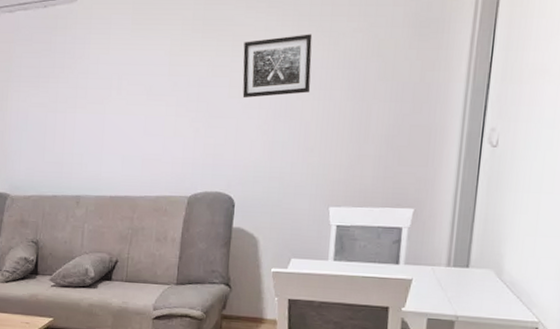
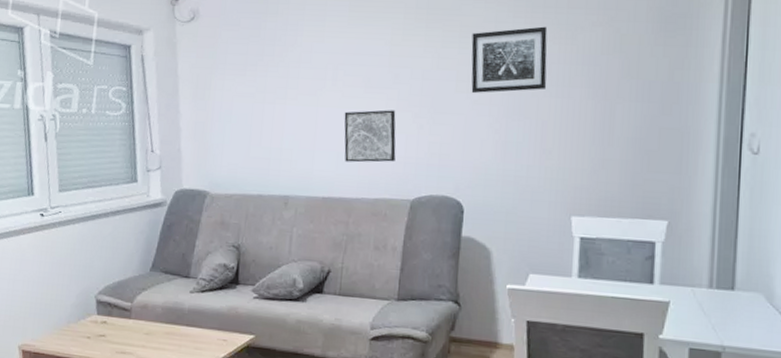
wall art: none [128,115,175,164] -> present [344,110,396,163]

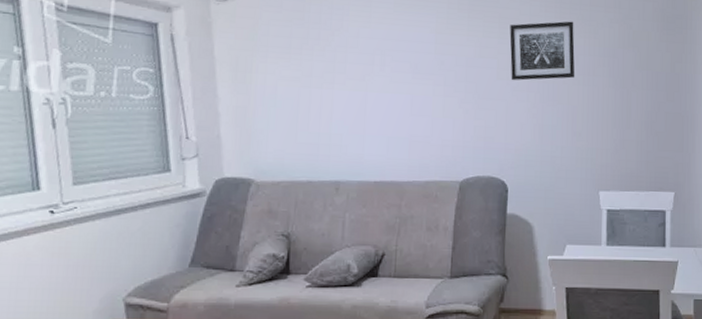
wall art: present [344,110,396,163] -> none [393,95,444,147]

